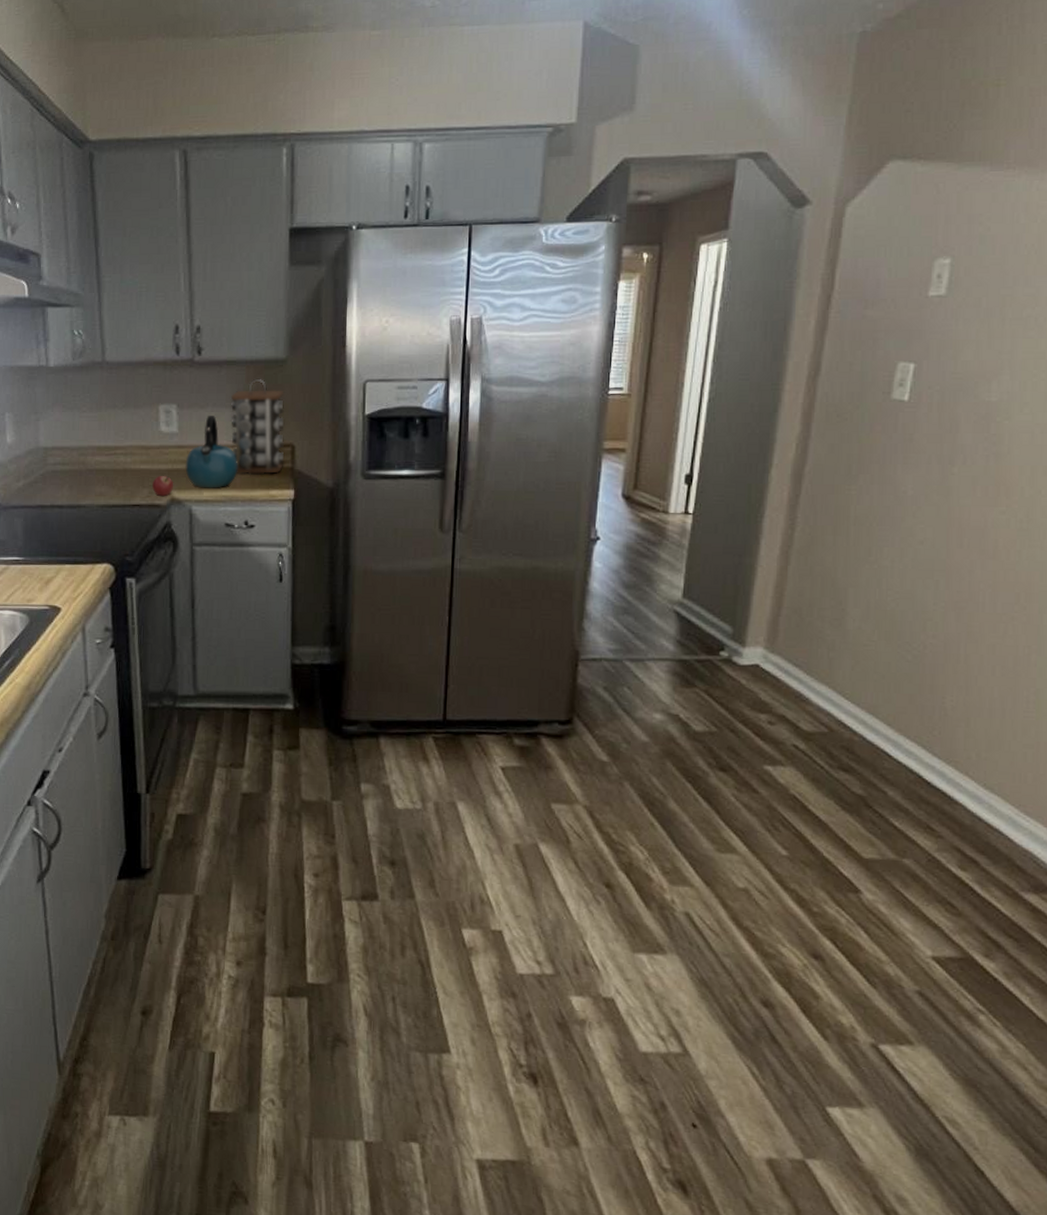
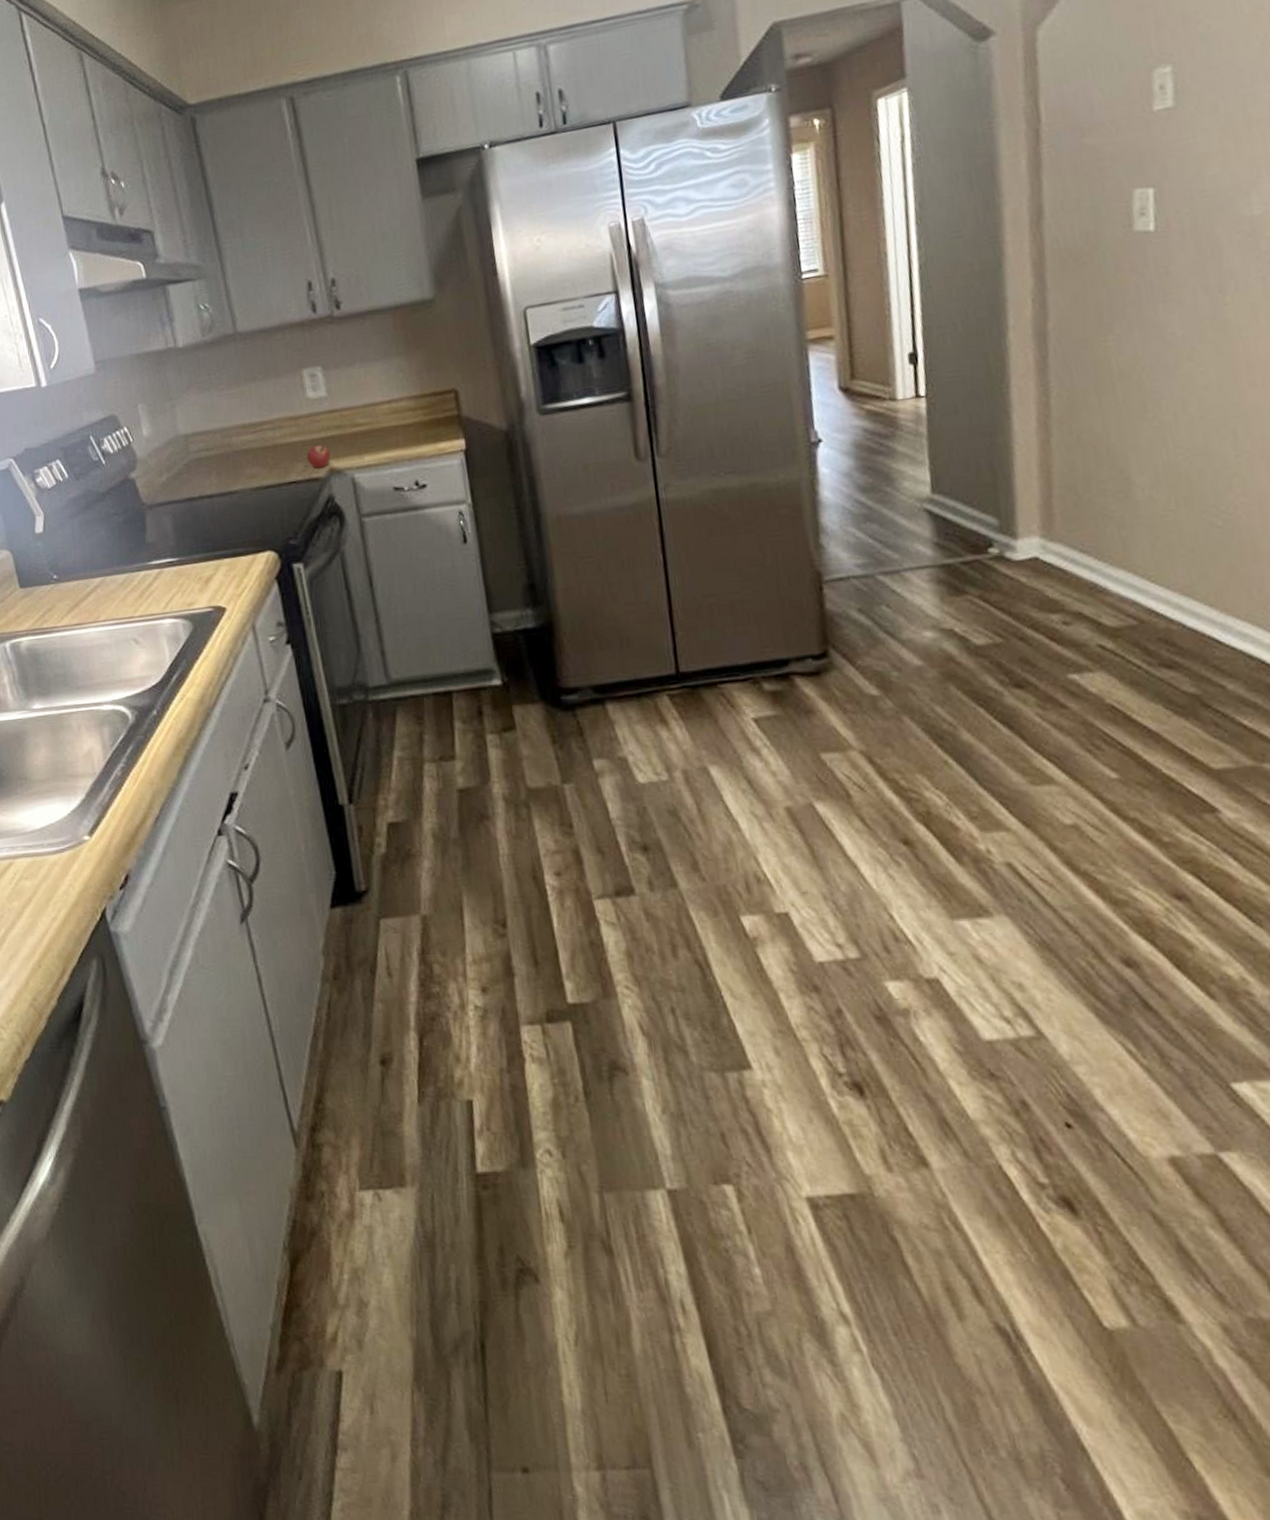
kettle: present [185,416,237,488] -> none [339,372,399,453]
spice rack: present [231,379,285,474] -> none [380,324,449,429]

